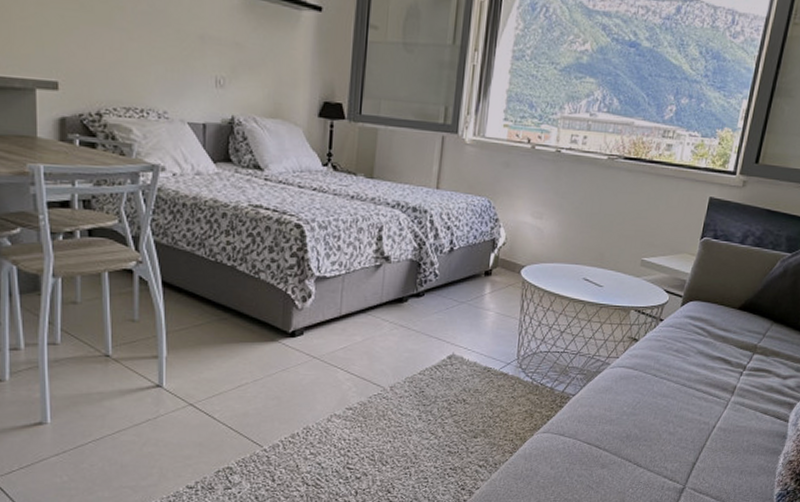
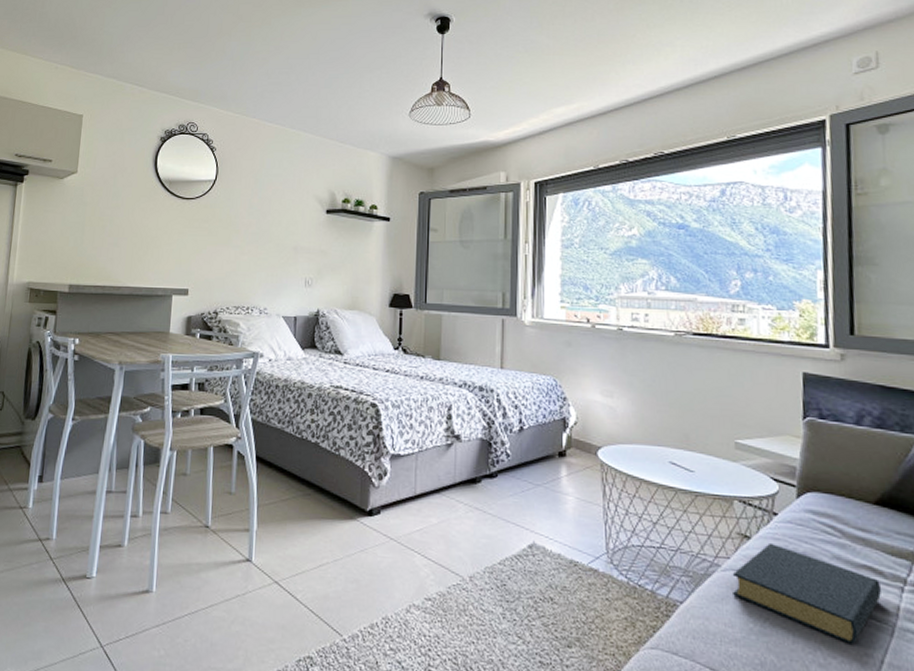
hardback book: none [616,343,727,416] -> present [732,542,881,645]

